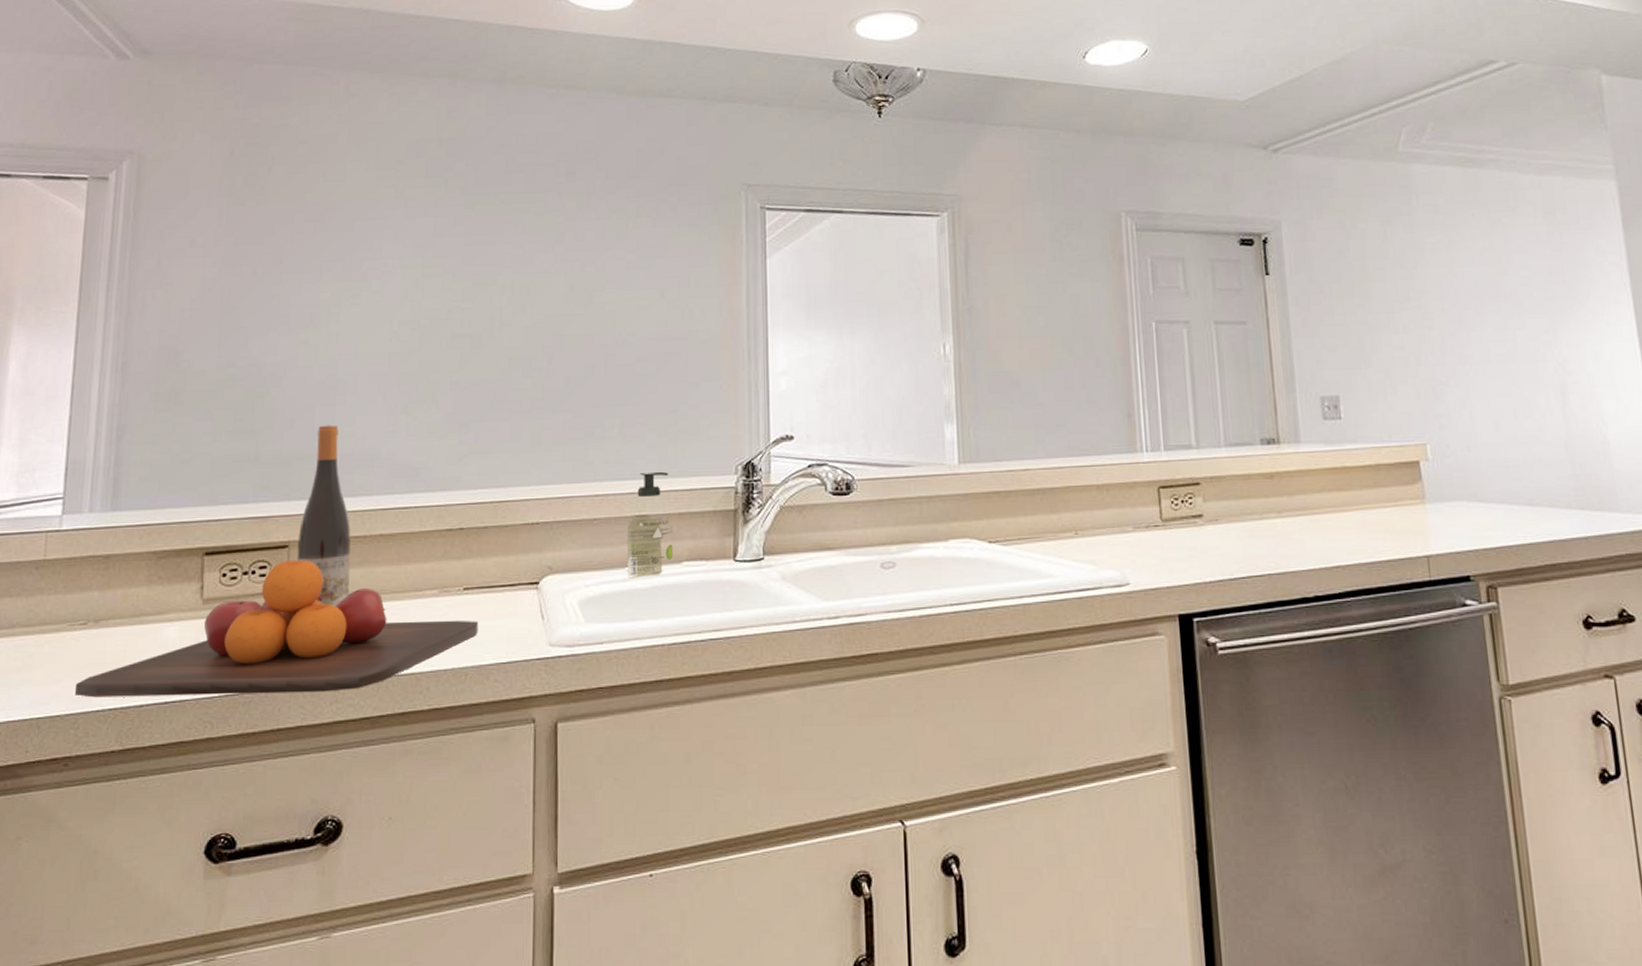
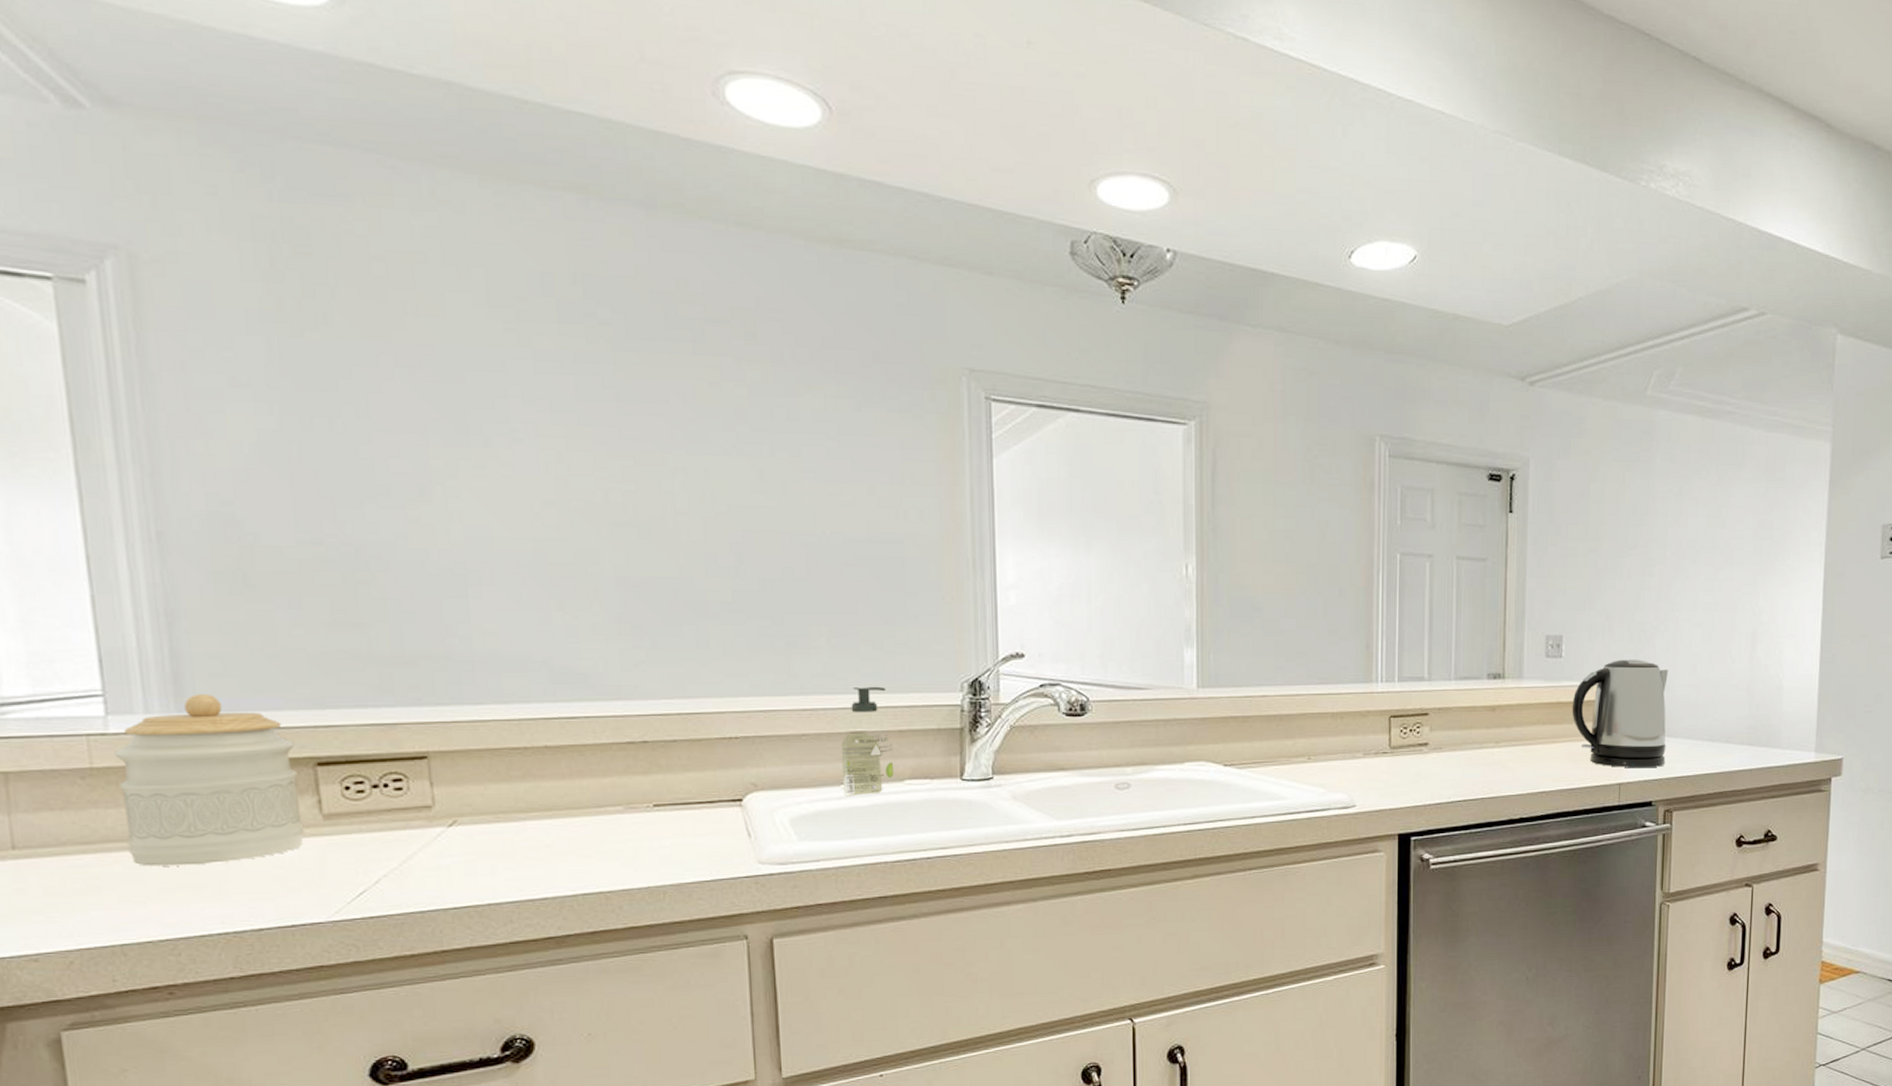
jar: none [57,495,191,647] -> present [115,694,305,867]
chopping board: present [74,560,479,698] -> none [165,773,675,922]
wine bottle: present [297,425,351,606] -> none [438,620,514,823]
kettle: none [1359,418,1479,539] -> present [1572,659,1669,769]

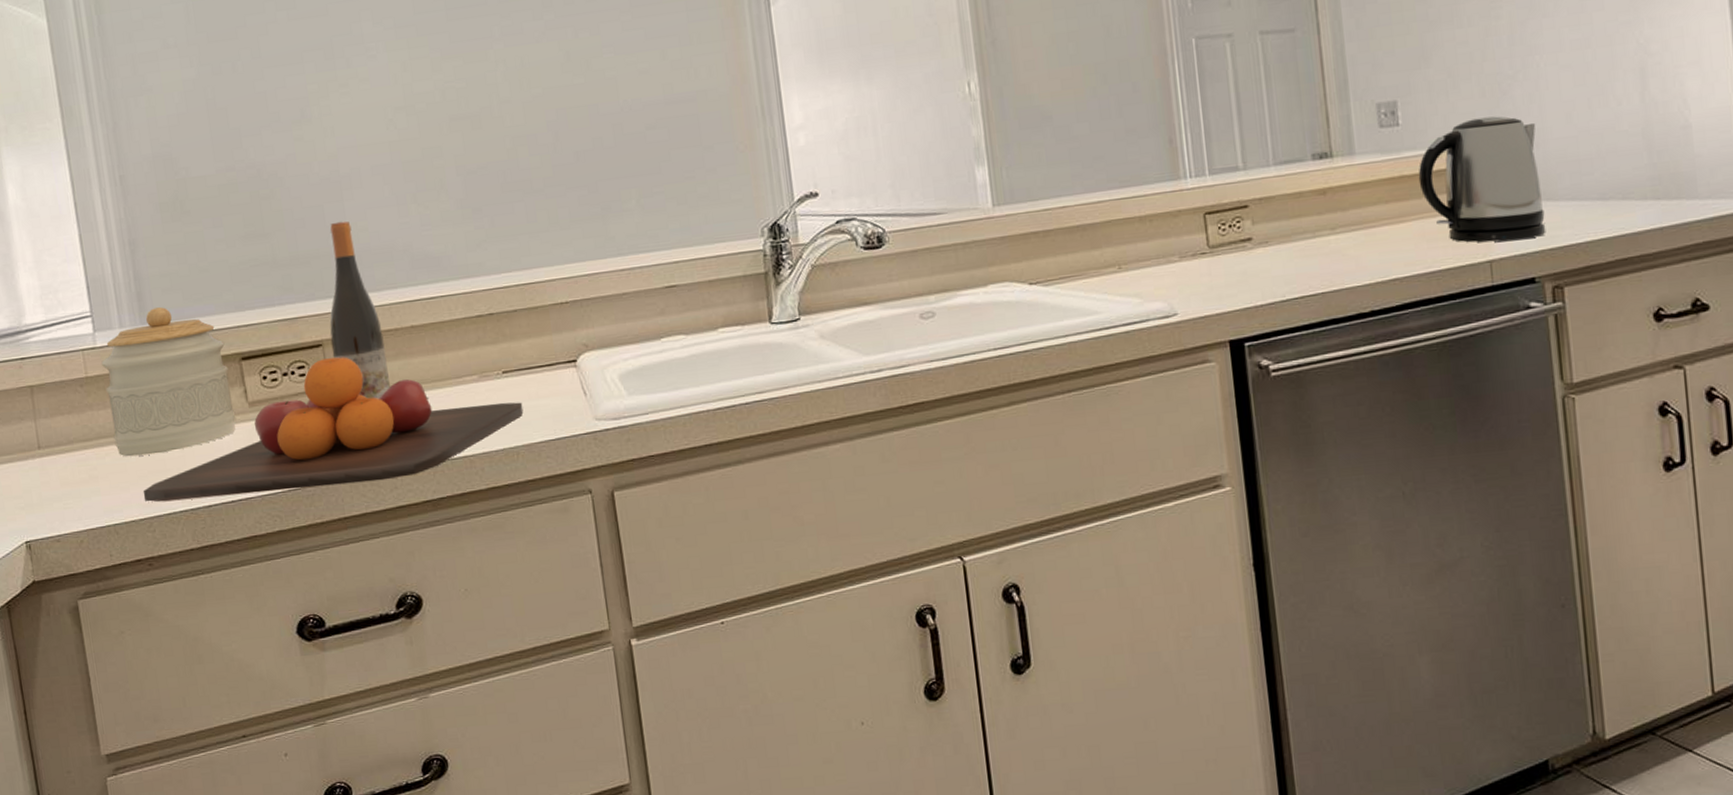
chopping board: none [165,773,675,922] -> present [143,357,524,502]
wine bottle: none [438,620,514,823] -> present [329,220,391,399]
soap dispenser: present [842,686,894,798] -> none [658,240,708,351]

